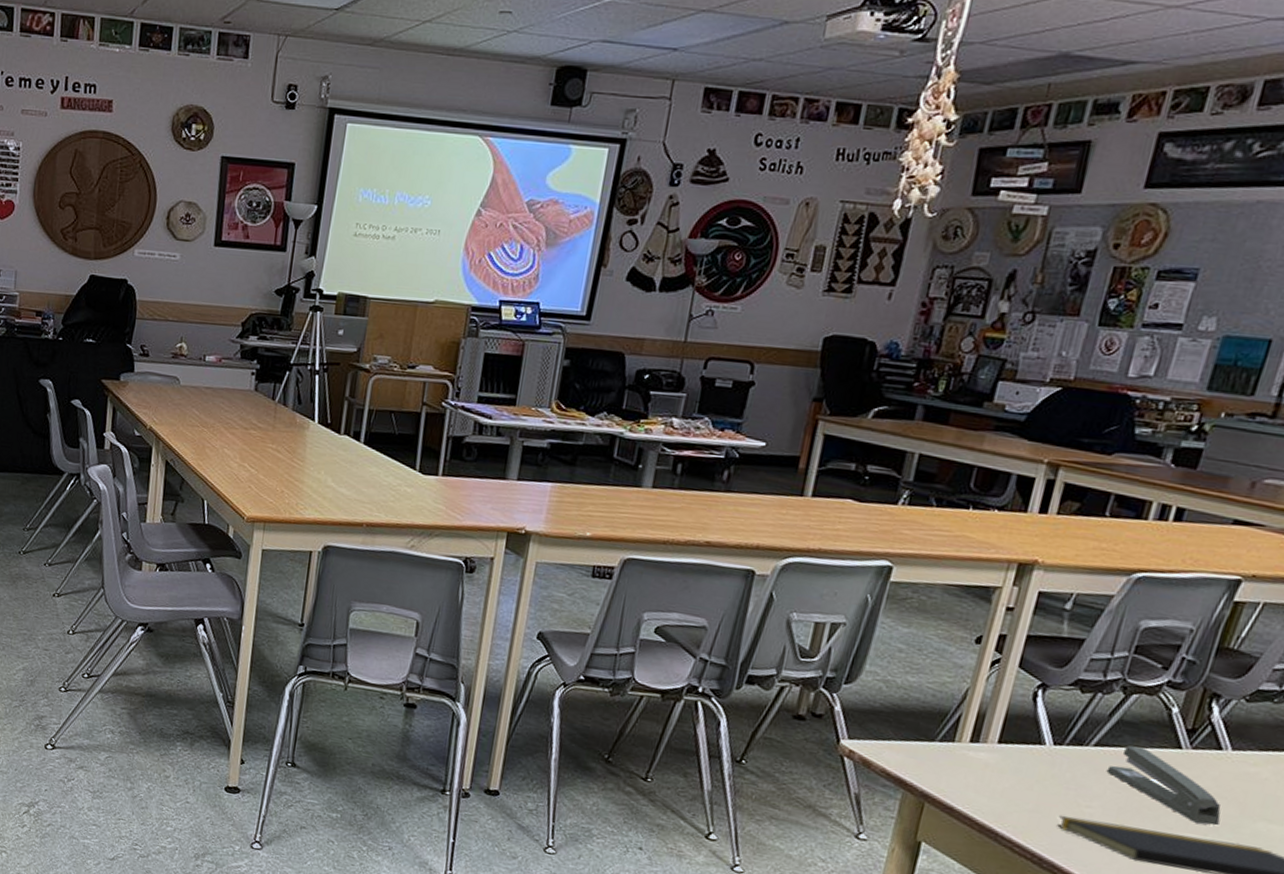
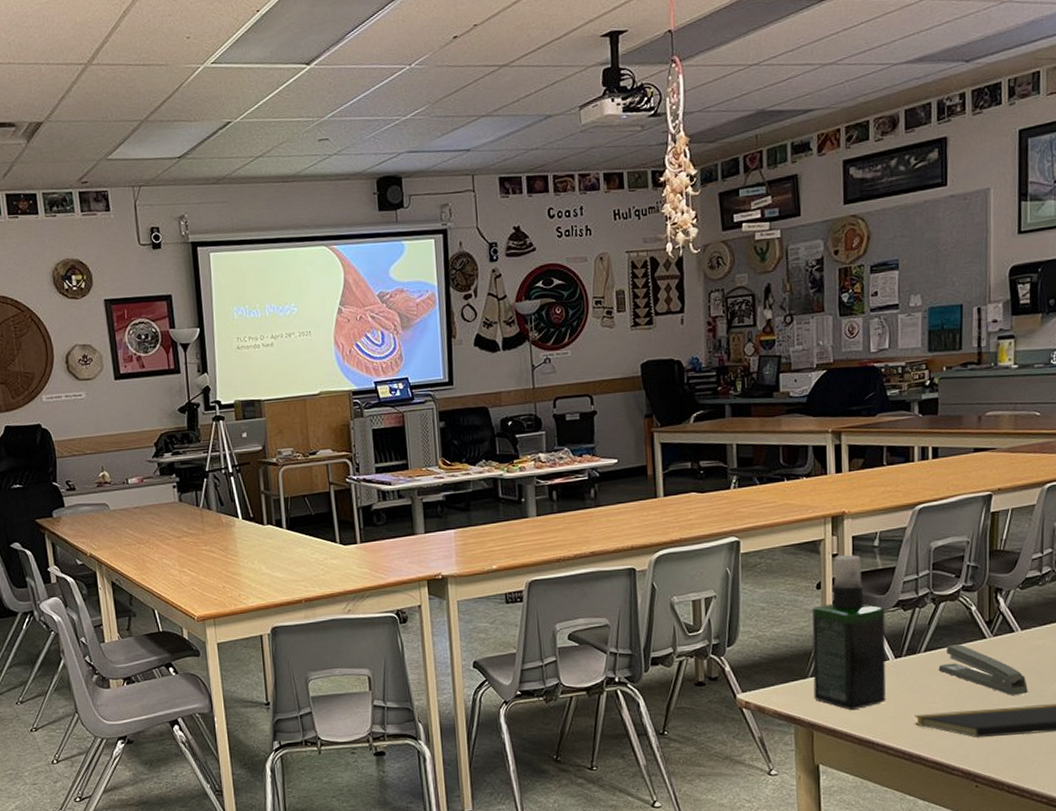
spray bottle: none [936,610,1057,792] -> present [812,555,886,711]

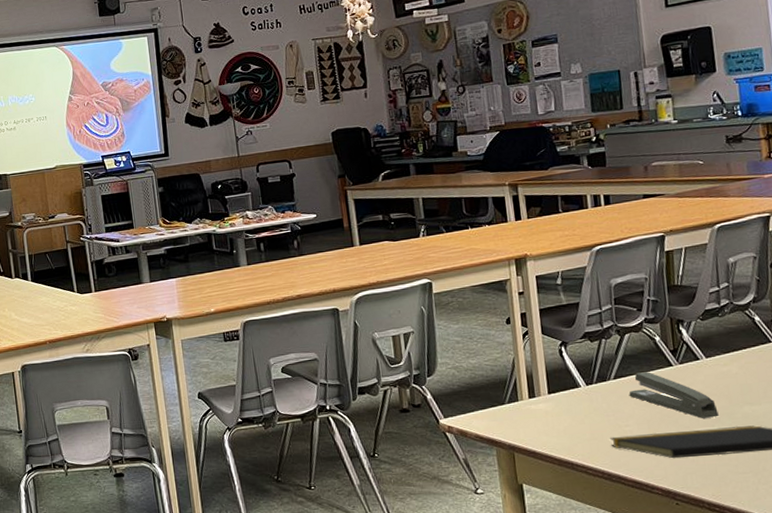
spray bottle: present [812,555,886,711] -> none [504,292,581,434]

